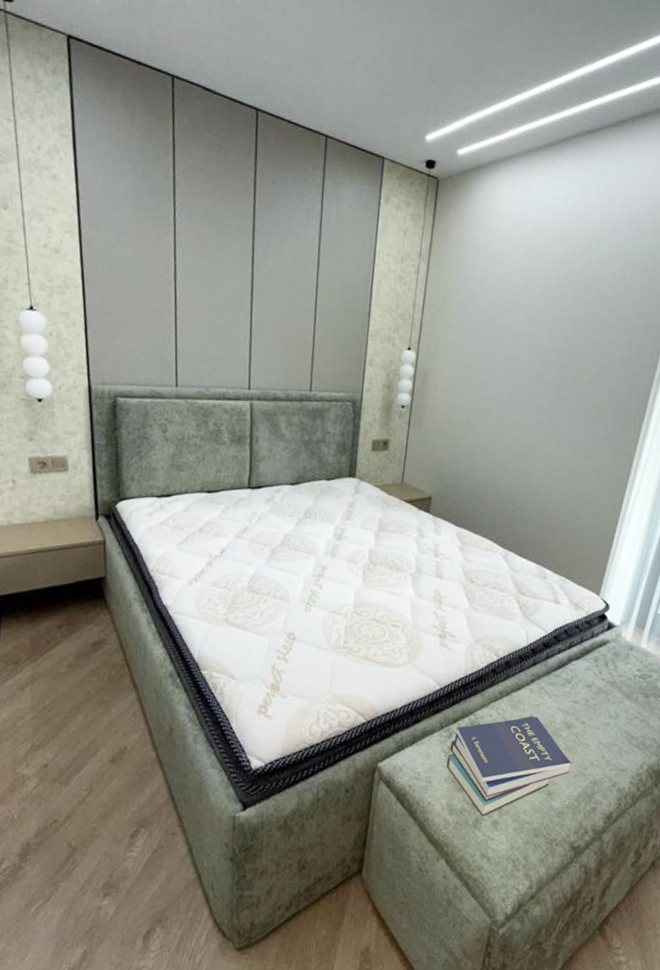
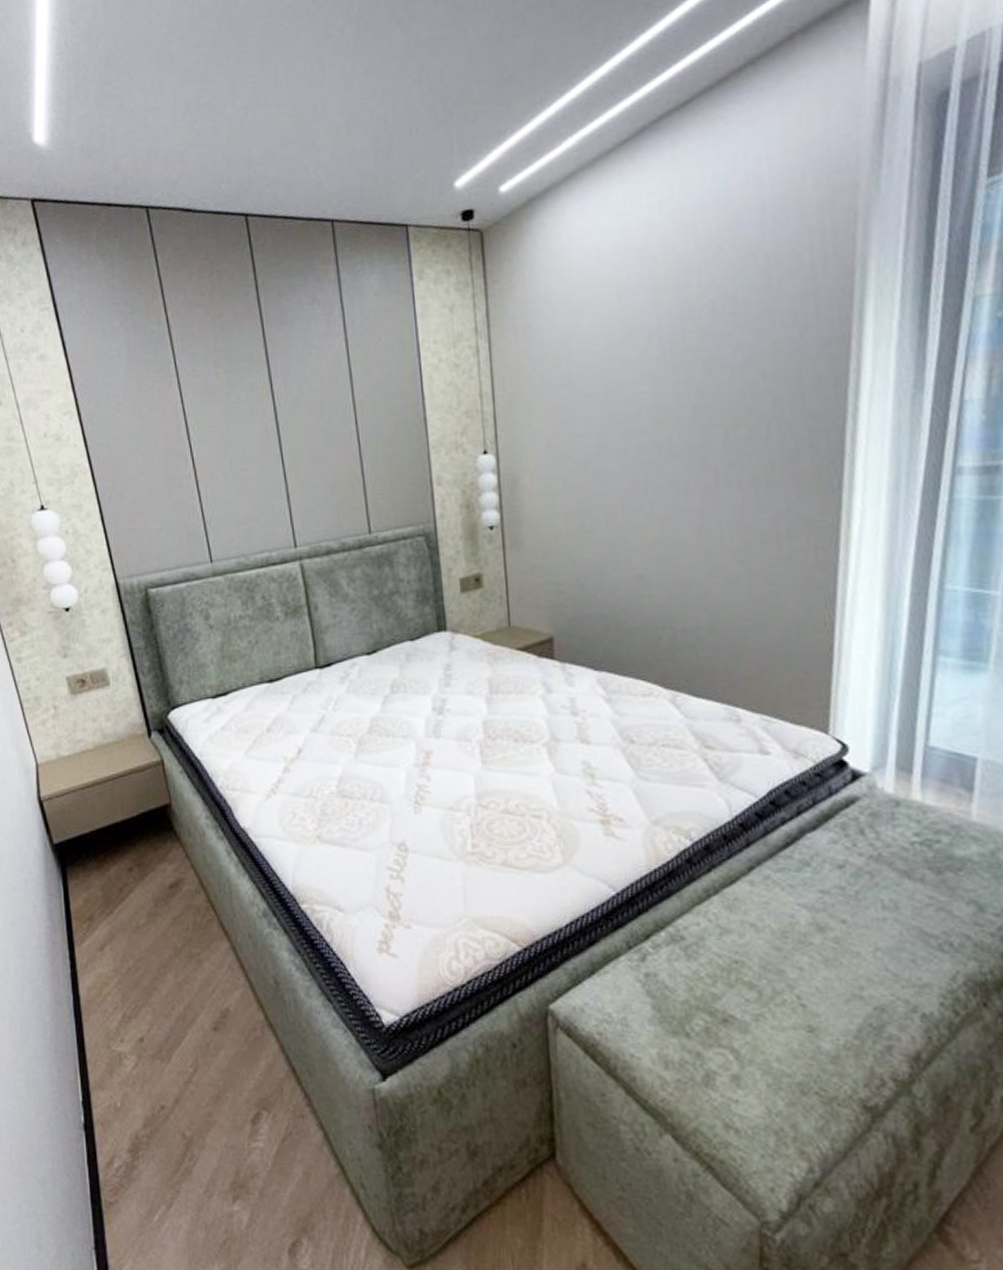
books: present [446,715,572,817] -> none [646,918,838,1070]

